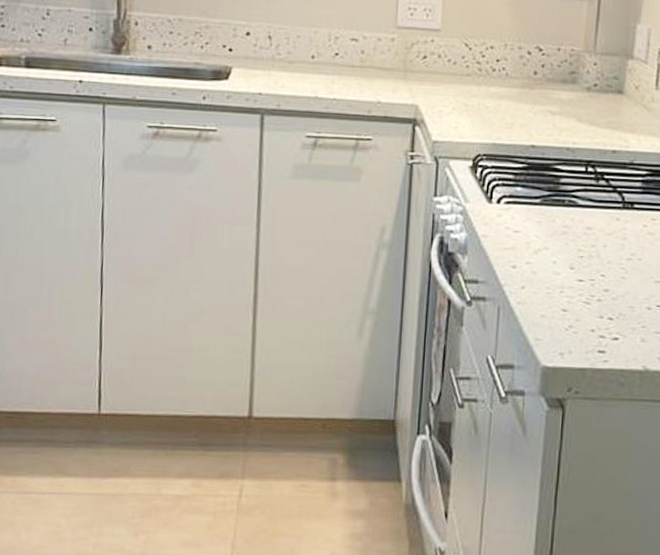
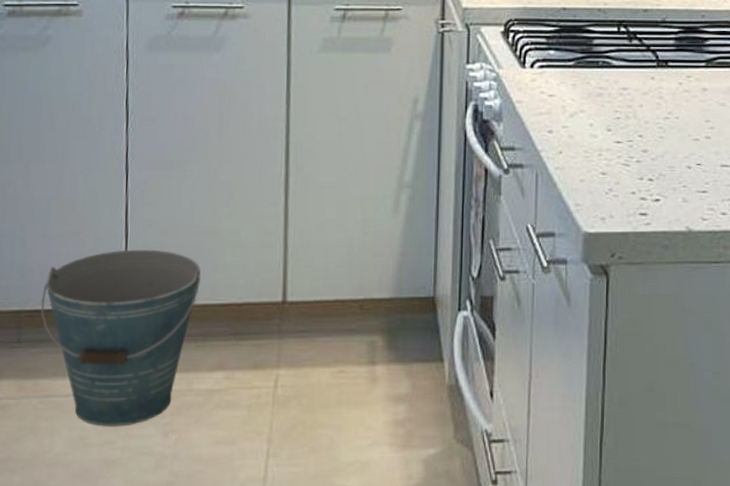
bucket: none [19,359,171,525] -> present [40,249,201,427]

